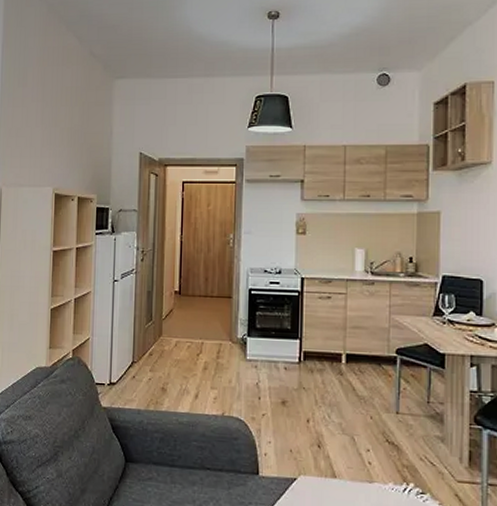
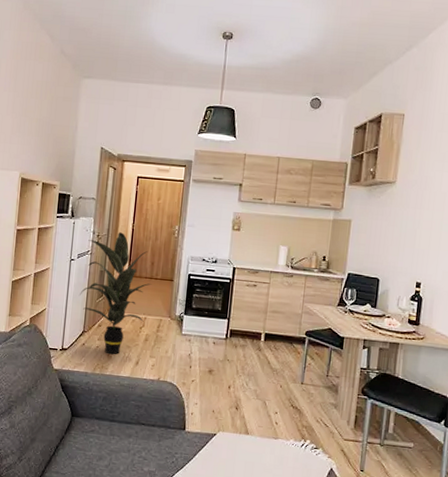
indoor plant: none [126,246,207,388] -> present [80,232,152,355]

